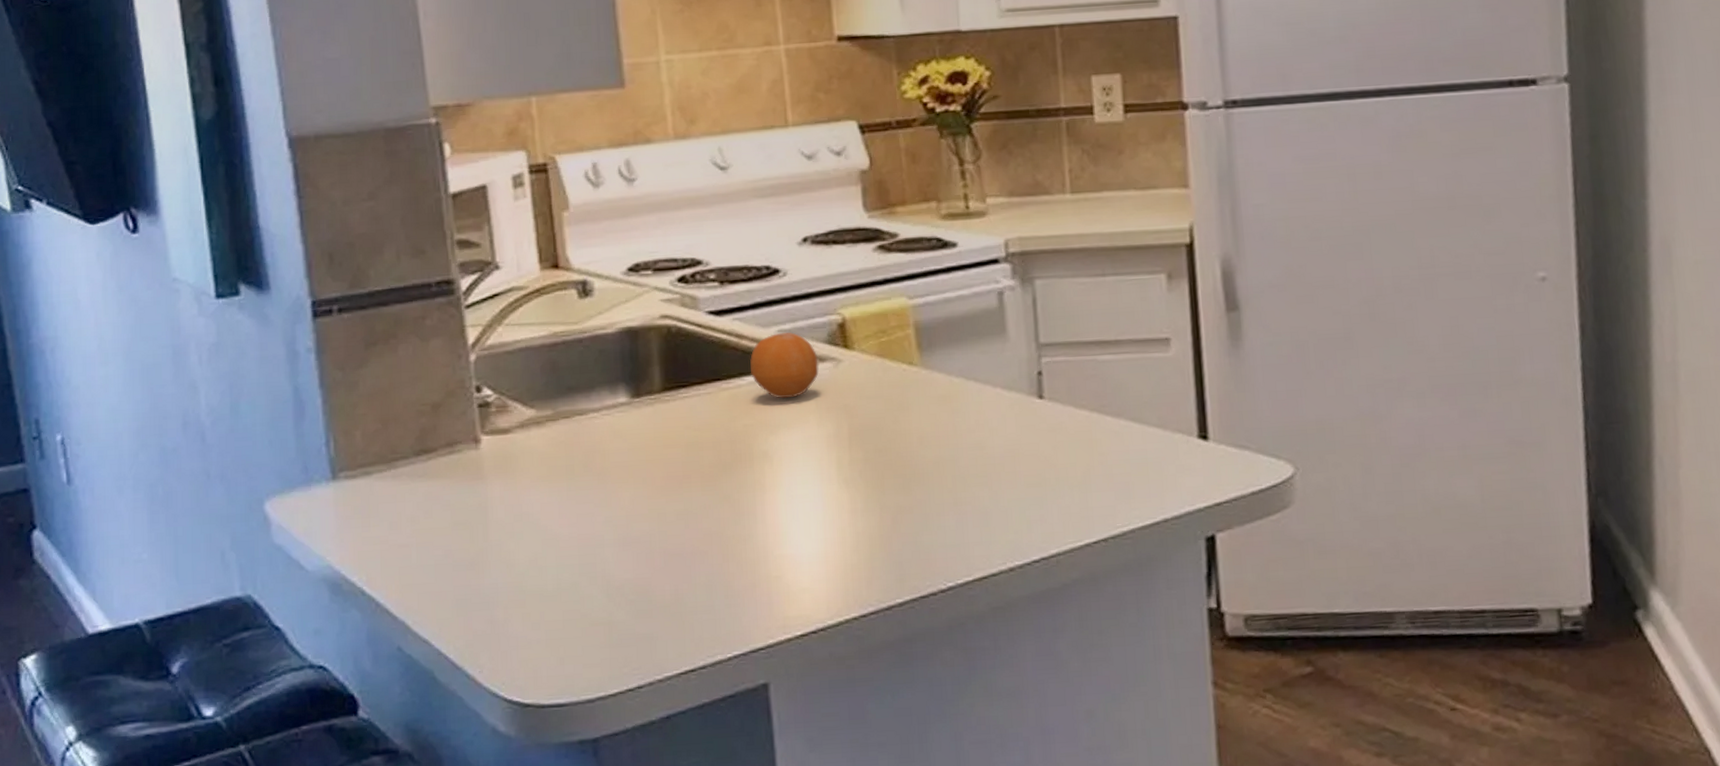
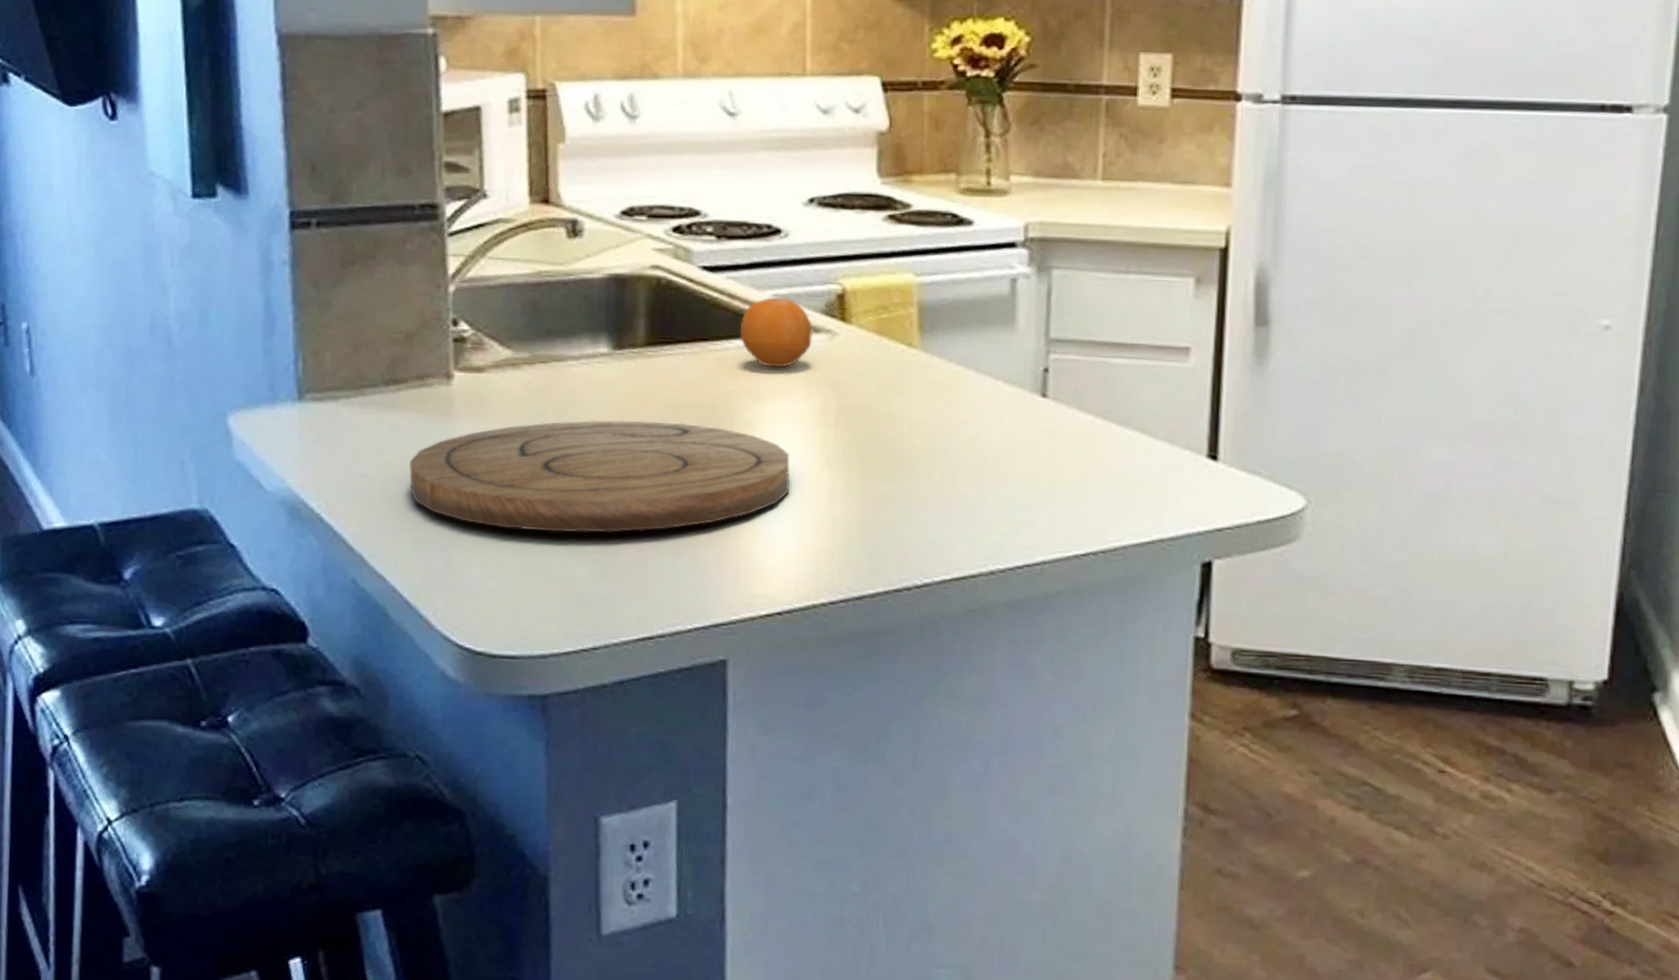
cutting board: none [444,460,812,581] -> present [409,420,790,533]

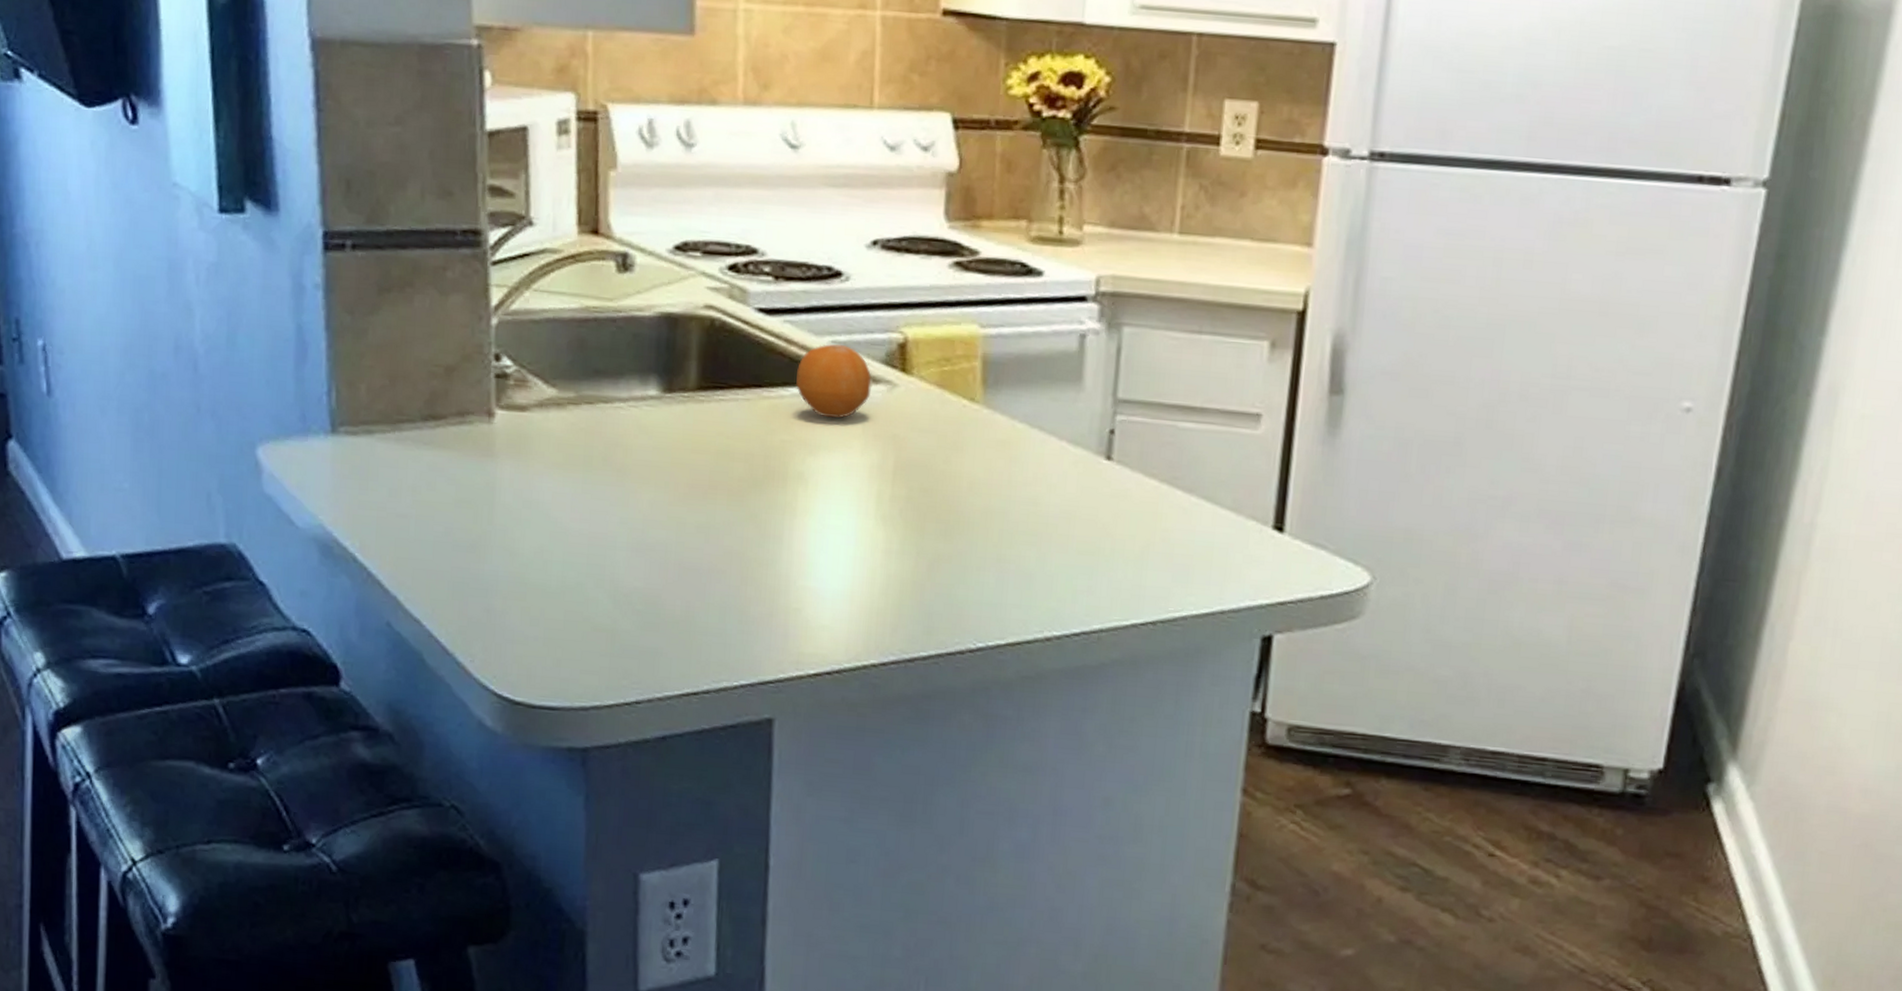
cutting board: present [409,420,790,533] -> none [447,465,844,584]

